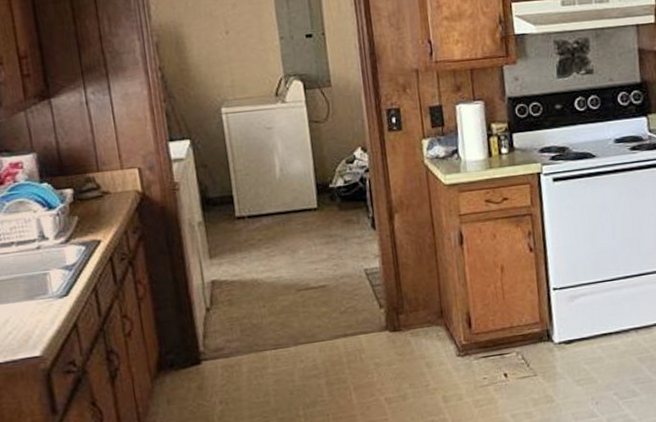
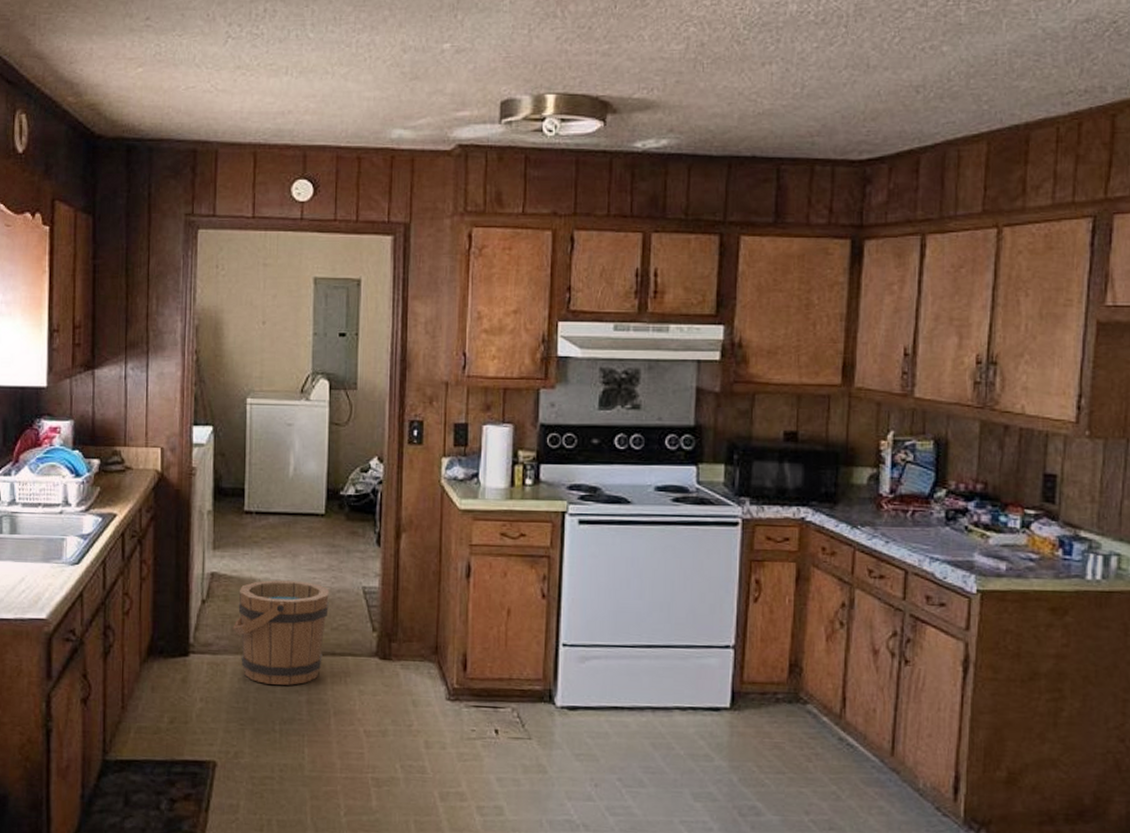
bucket: none [242,273,336,376] -> present [233,579,329,685]

